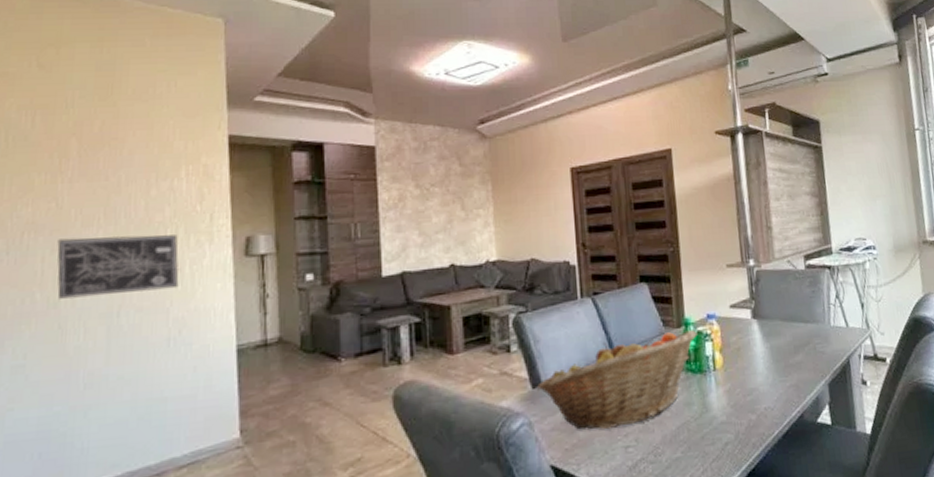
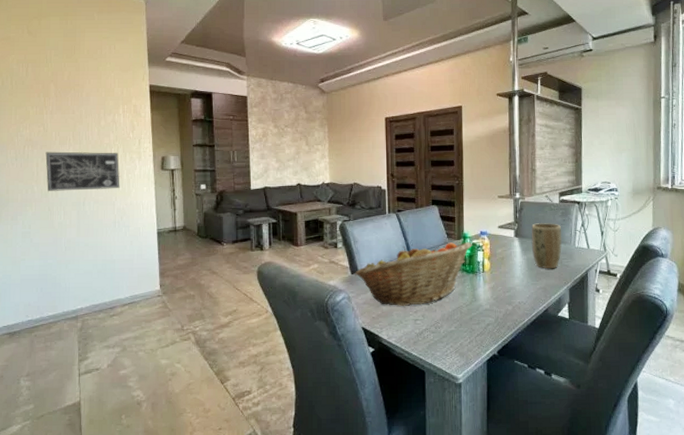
plant pot: none [773,296,814,359] -> present [531,223,563,269]

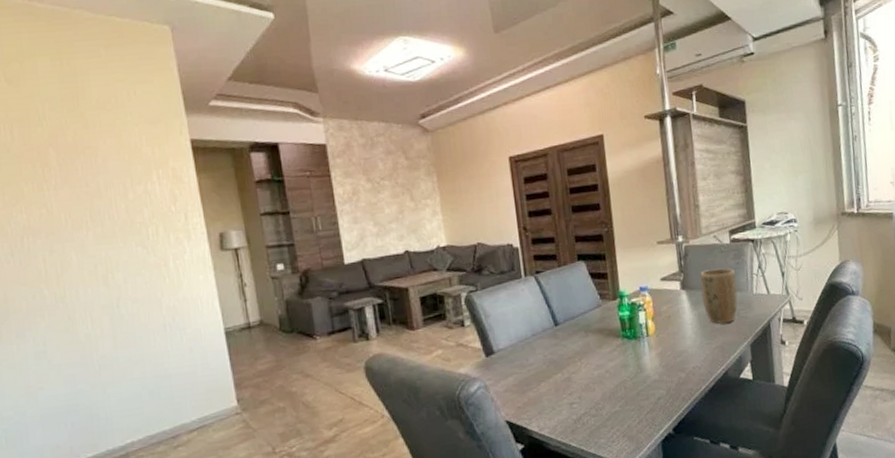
wall art: present [45,151,120,191] -> none [54,233,166,294]
fruit basket: present [355,242,472,306] -> none [490,301,631,391]

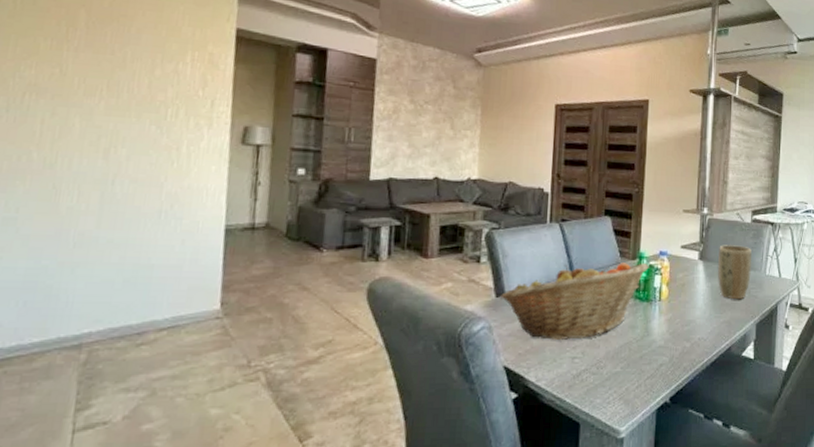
fruit basket: none [490,301,631,391] -> present [500,263,649,340]

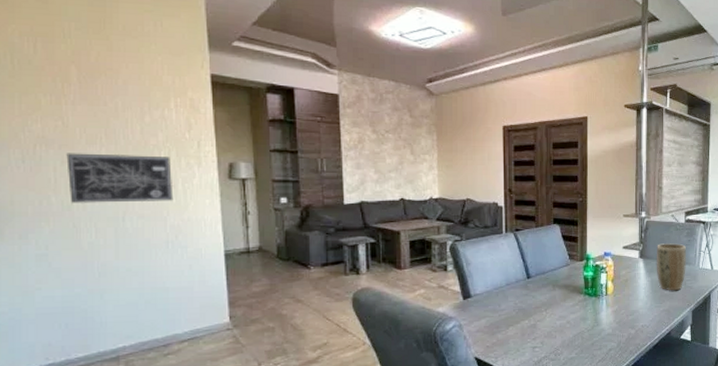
wall art: none [54,104,178,165] -> present [66,153,174,203]
fruit basket: present [500,263,649,340] -> none [467,264,595,333]

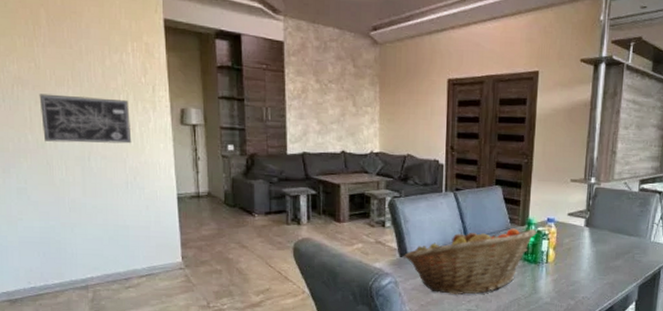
fruit basket: none [467,264,595,333] -> present [404,228,537,295]
plant pot: present [656,243,687,291] -> none [602,213,637,264]

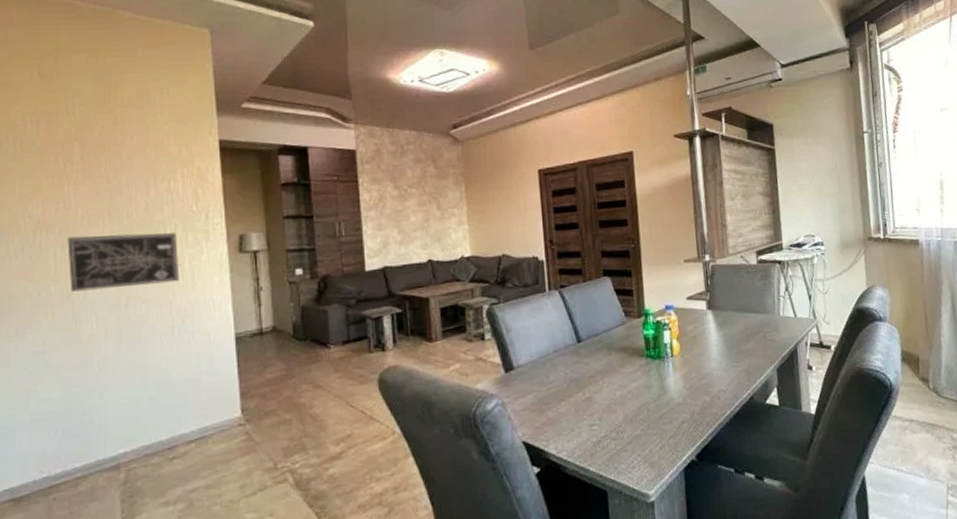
fruit basket: present [404,228,537,295] -> none [510,320,656,410]

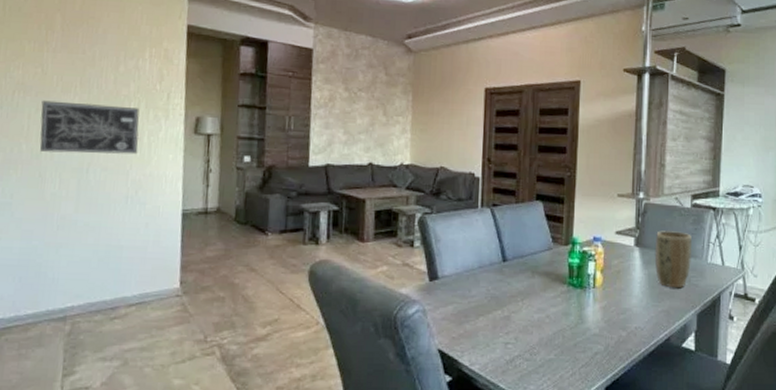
plant pot: none [726,289,765,347] -> present [654,231,692,289]

